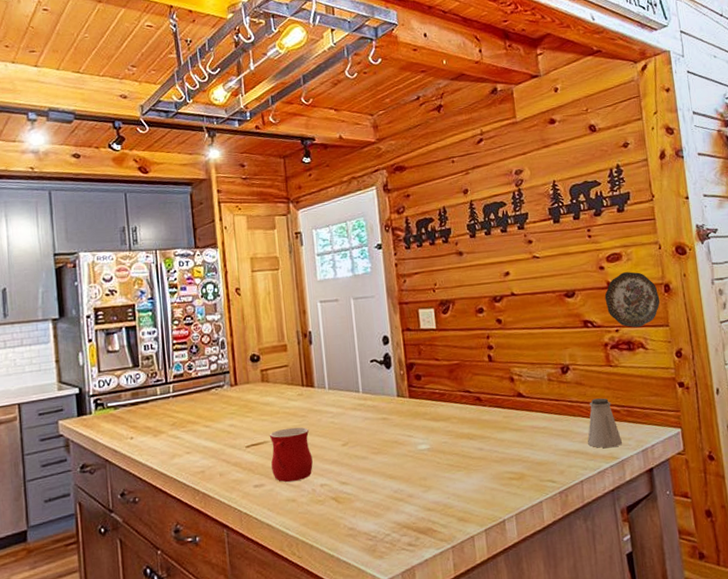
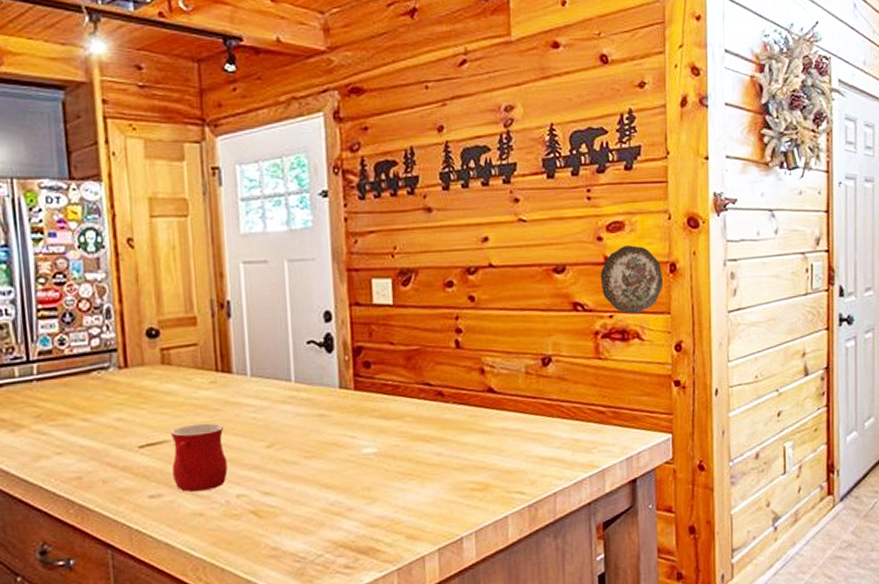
saltshaker: present [587,398,623,448] -> none [566,396,606,455]

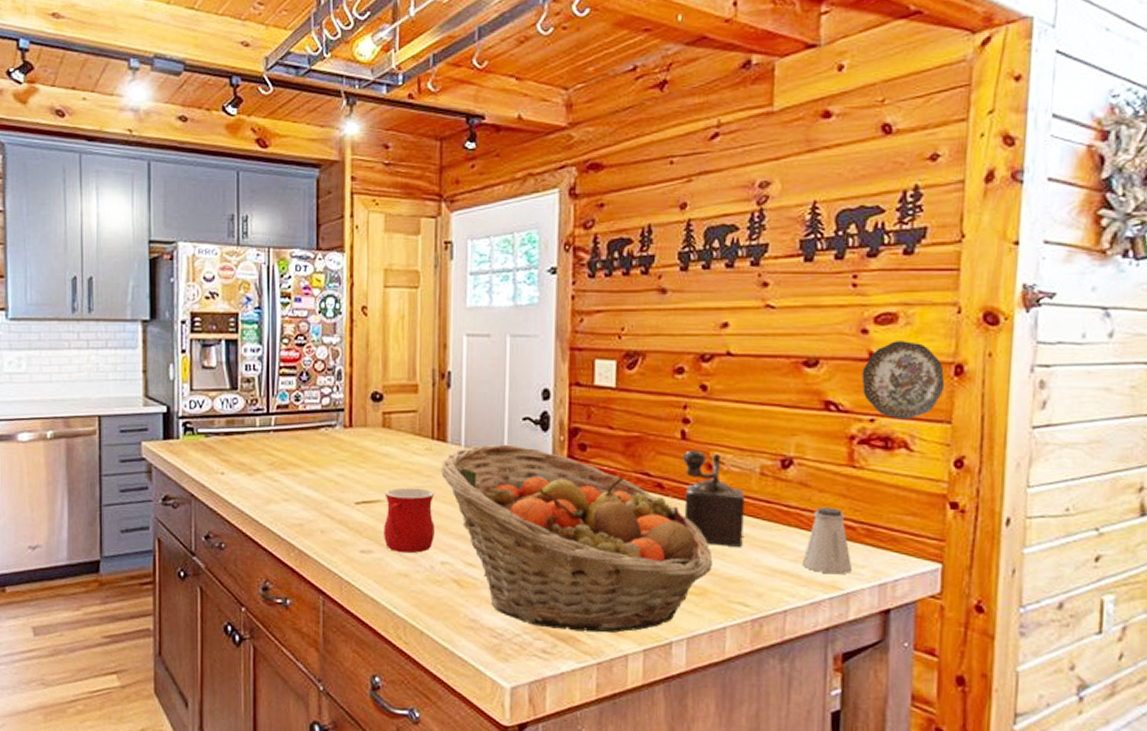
fruit basket: none [227,369,492,544] -> present [440,444,713,633]
pepper mill: none [459,357,516,443] -> present [683,450,745,547]
saltshaker: none [566,396,606,455] -> present [803,507,853,575]

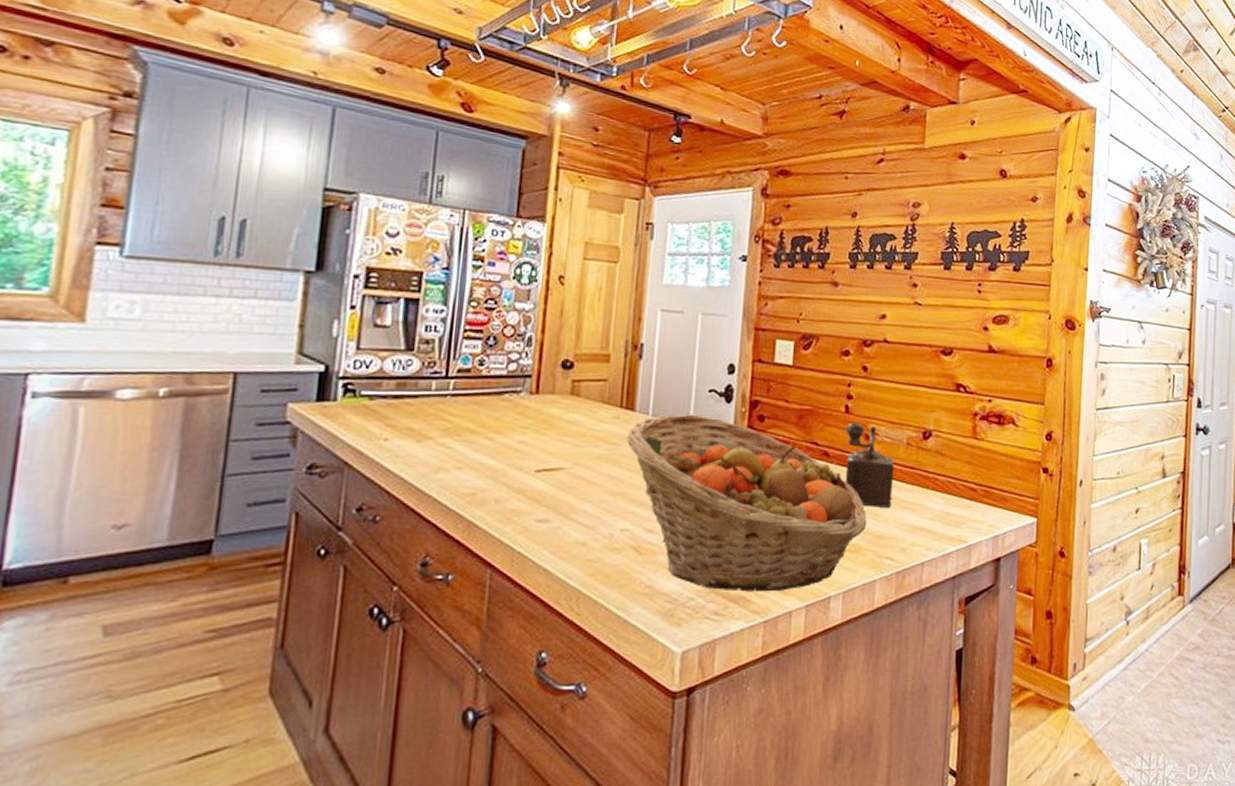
mug: present [384,487,435,554] -> none [563,455,620,522]
saltshaker: present [803,507,853,575] -> none [937,472,974,530]
decorative plate: present [861,341,945,420] -> none [983,338,1040,401]

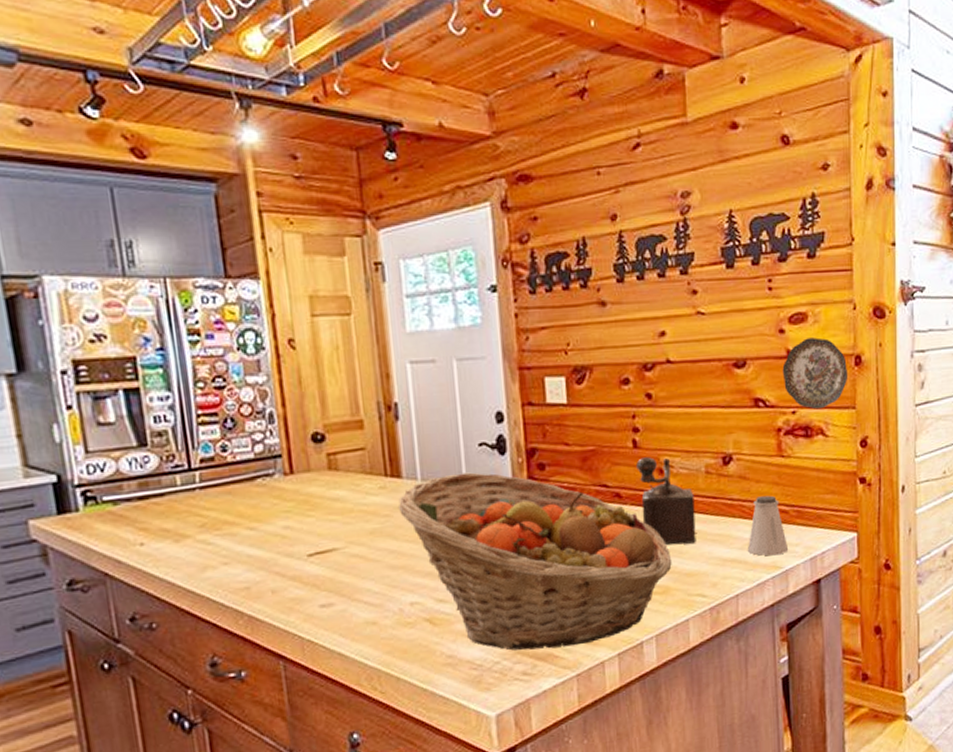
saltshaker: none [937,472,974,530] -> present [748,495,789,556]
decorative plate: none [983,338,1040,401] -> present [782,337,849,410]

